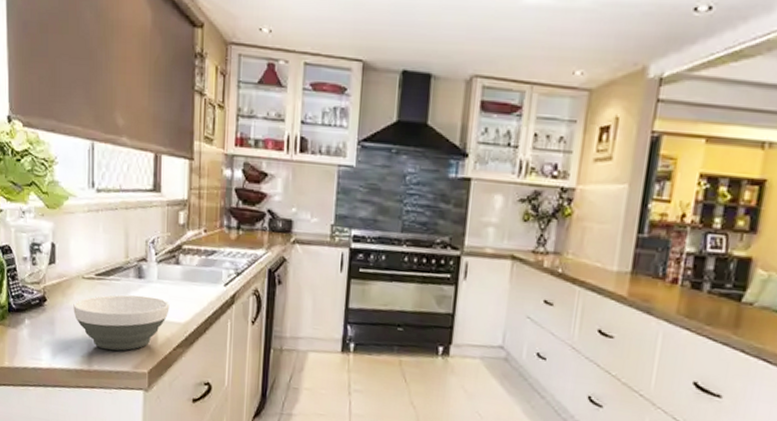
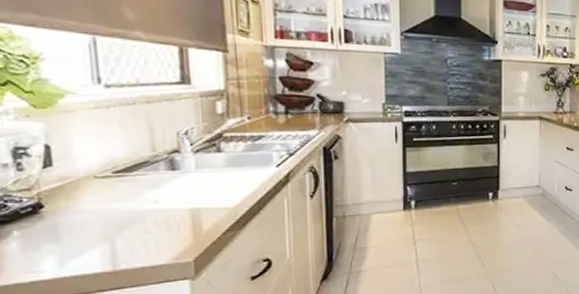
bowl: present [73,294,170,351] -> none [84,186,214,247]

